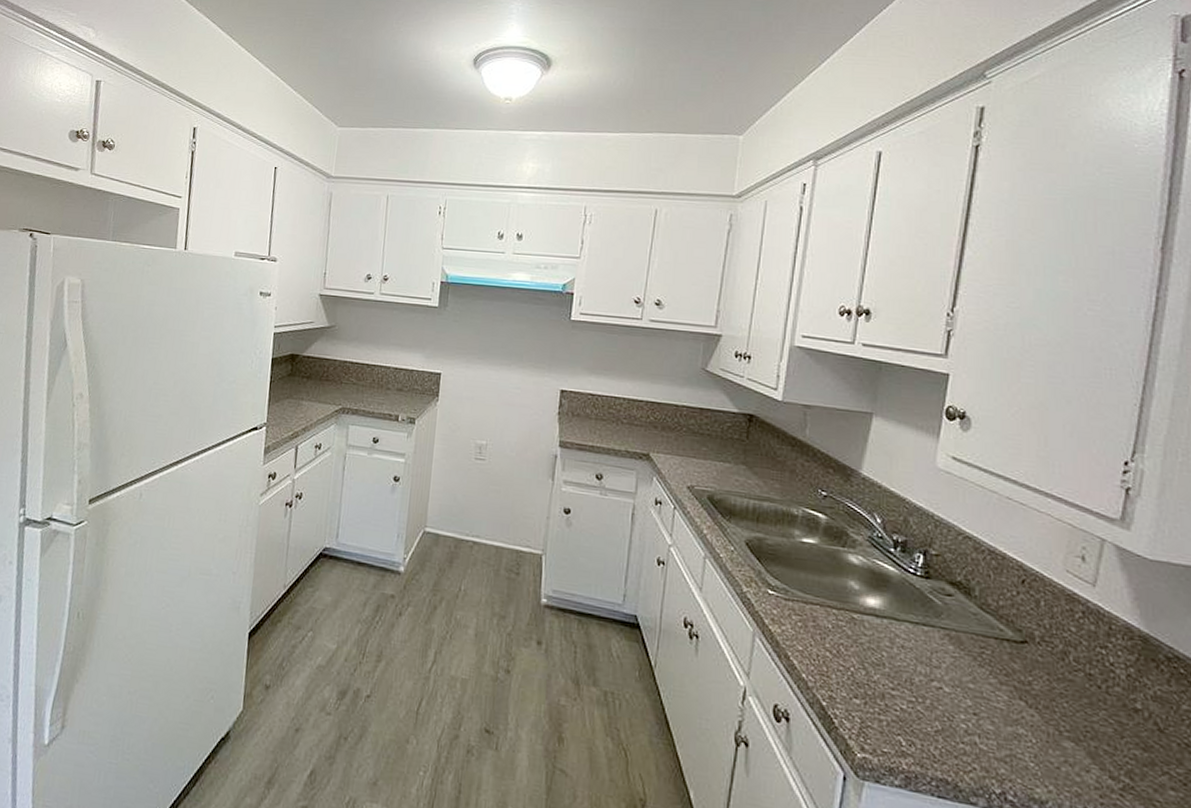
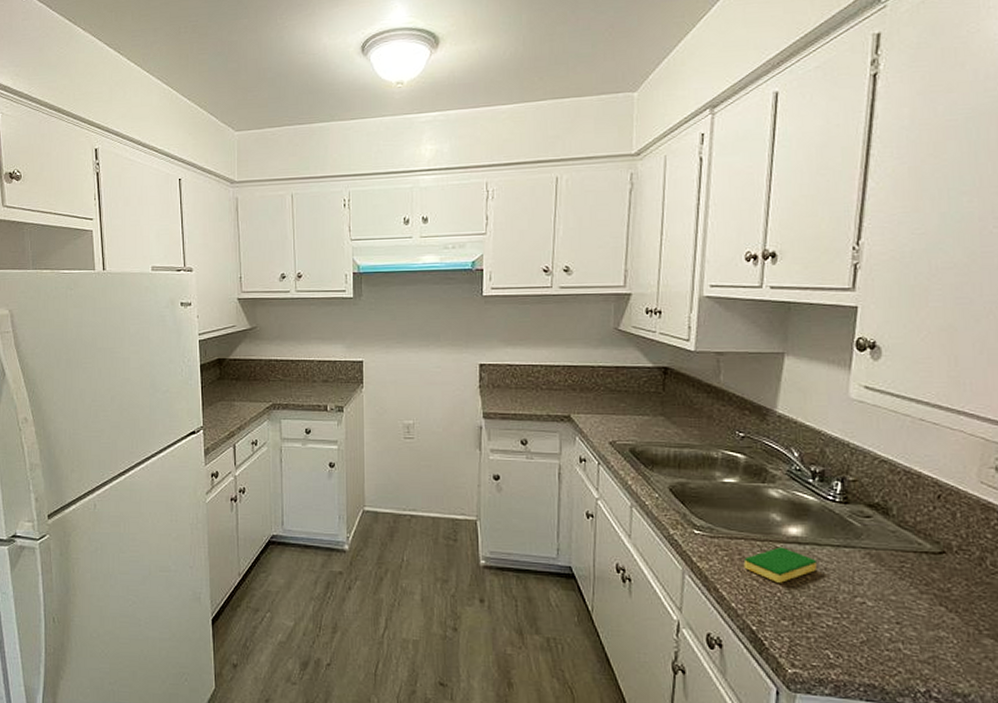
dish sponge: none [817,617,893,657] -> present [743,547,816,583]

